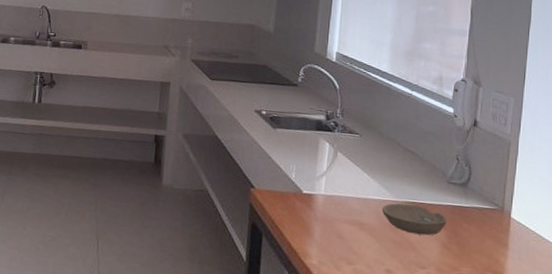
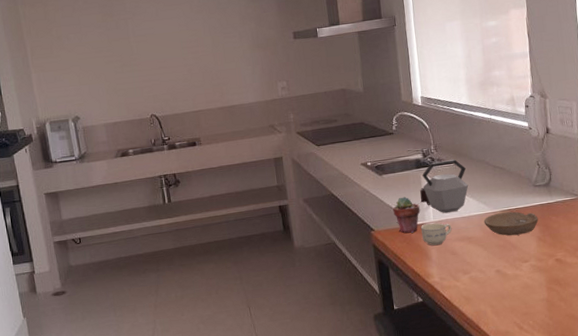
potted succulent: none [280,158,312,202] -> present [393,196,421,234]
cup: none [307,195,344,223] -> present [420,222,452,246]
kettle: none [314,128,372,190] -> present [420,159,469,214]

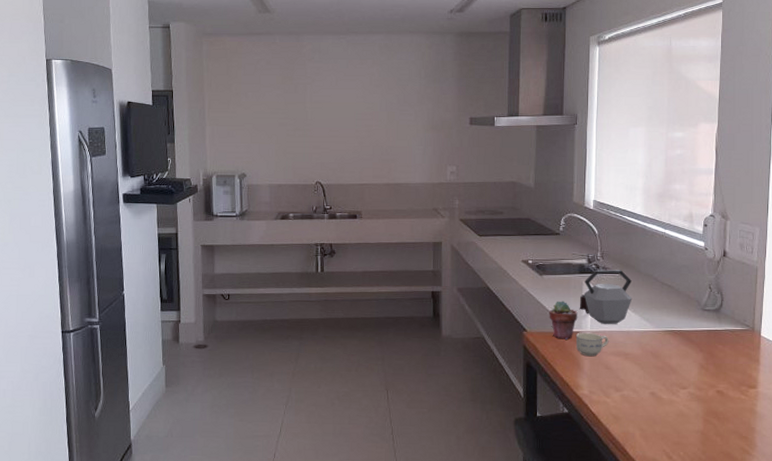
bowl: present [483,211,539,236] -> none [644,333,703,359]

